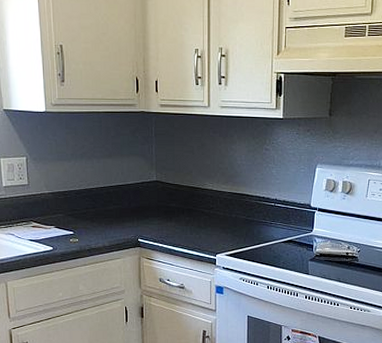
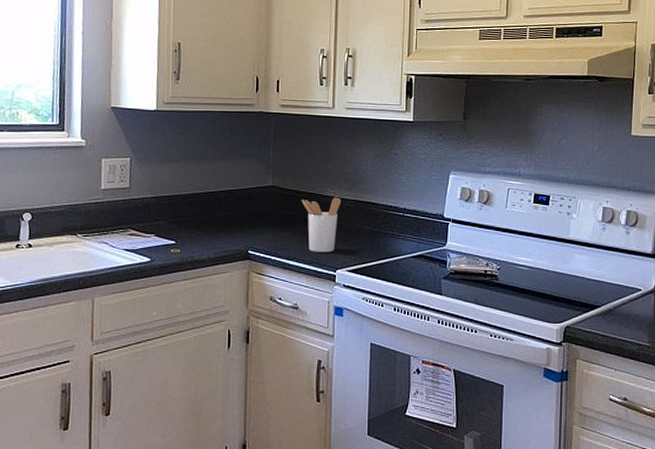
utensil holder: none [183,190,219,239] -> present [301,197,342,253]

